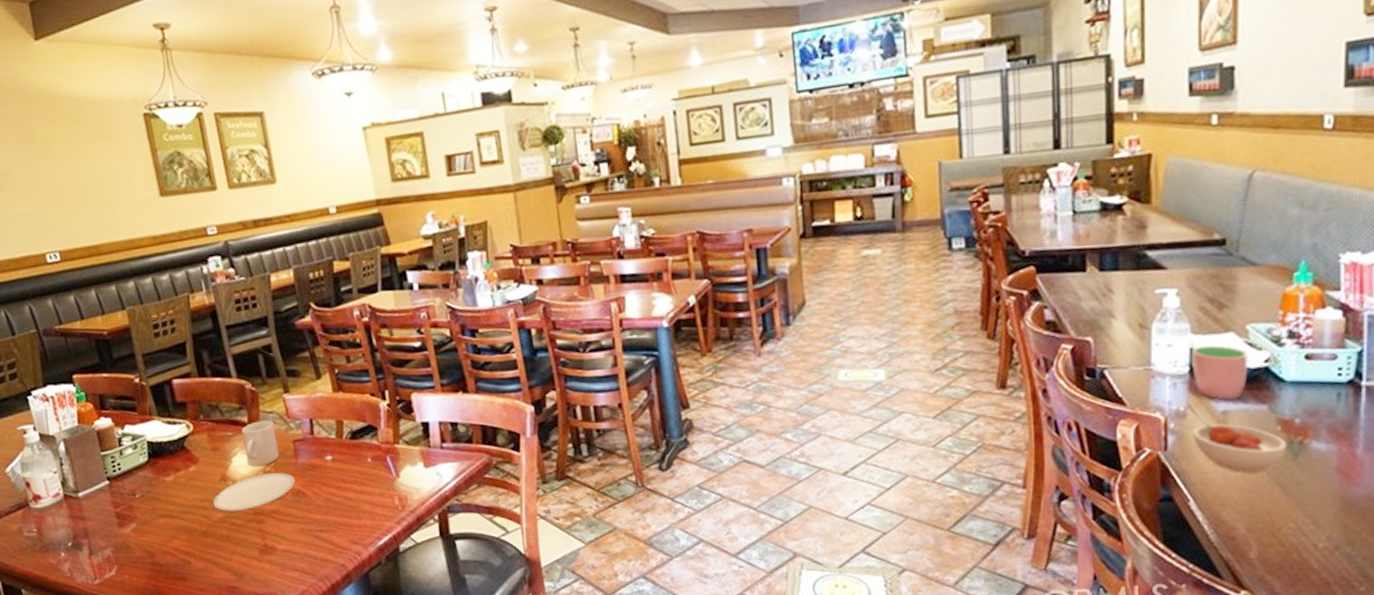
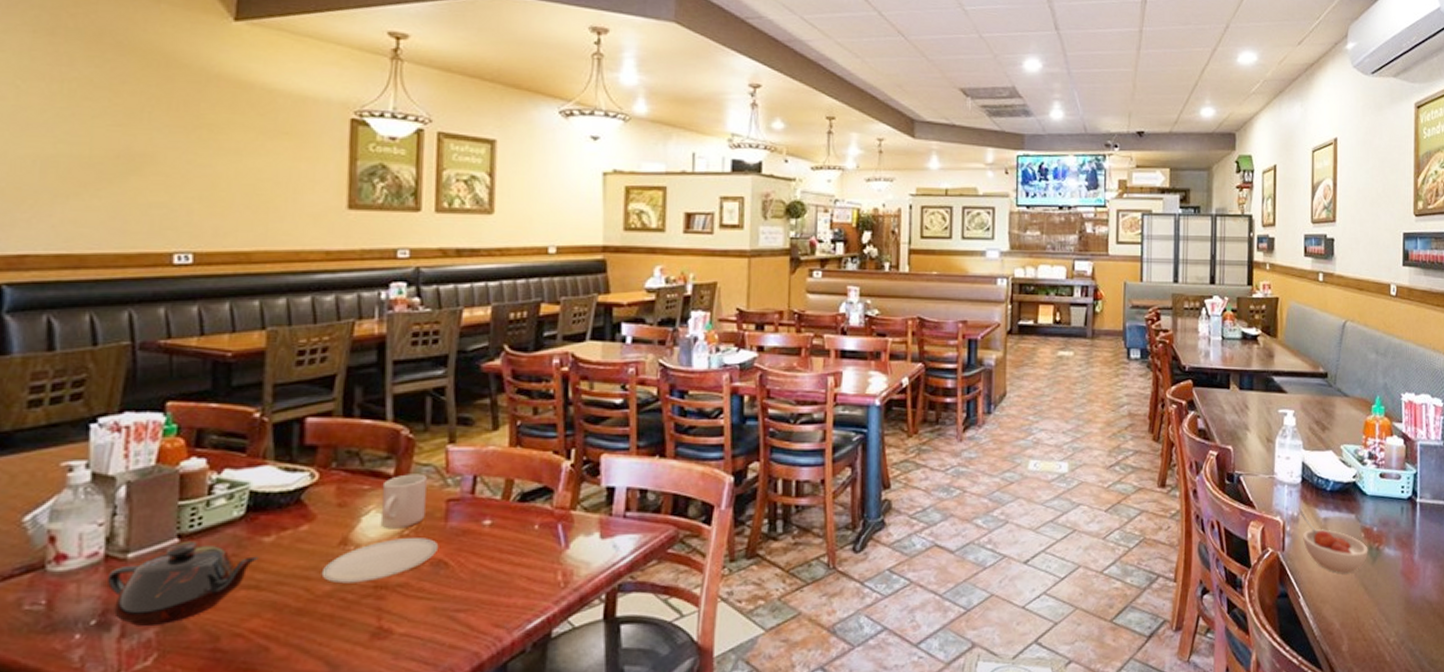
teapot: none [69,482,167,547] -> present [106,542,259,627]
cup: present [1190,345,1248,400] -> none [1302,461,1342,508]

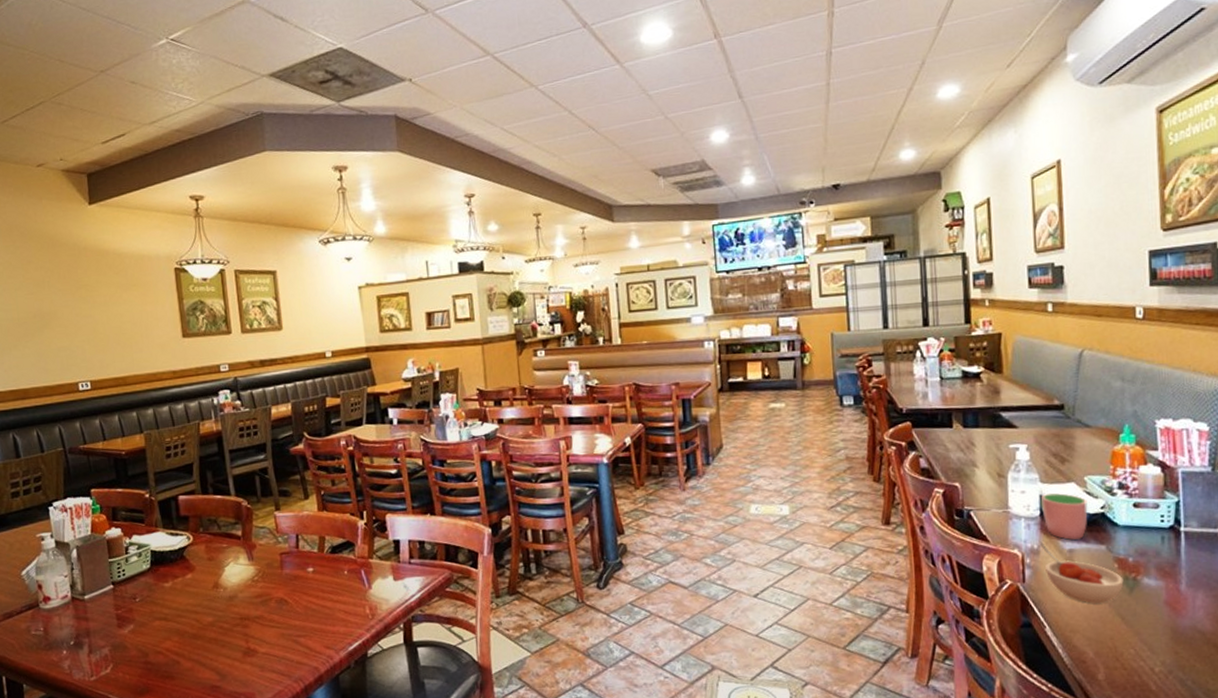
teapot: present [106,542,259,627] -> none [75,587,164,647]
plate: present [321,538,439,584] -> none [204,582,280,616]
cup: present [380,473,428,529] -> none [235,534,267,576]
cup: none [1302,461,1342,508] -> present [1040,493,1088,540]

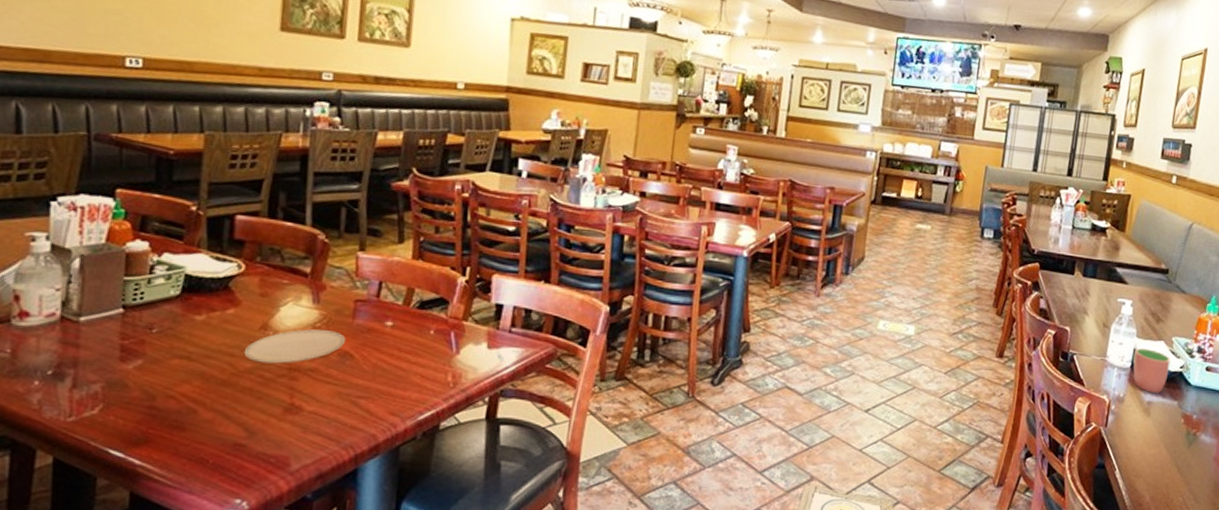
plate: none [204,582,280,616] -> present [244,329,346,364]
soup bowl: present [1040,541,1124,605] -> none [1125,391,1186,454]

